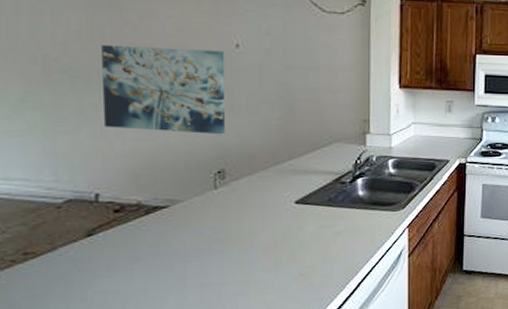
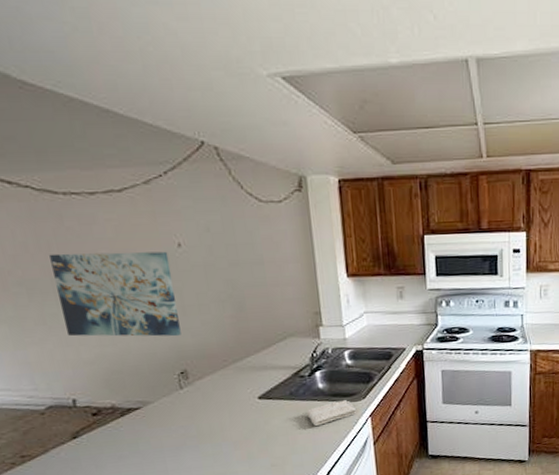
washcloth: none [343,209,395,234] -> present [306,400,357,426]

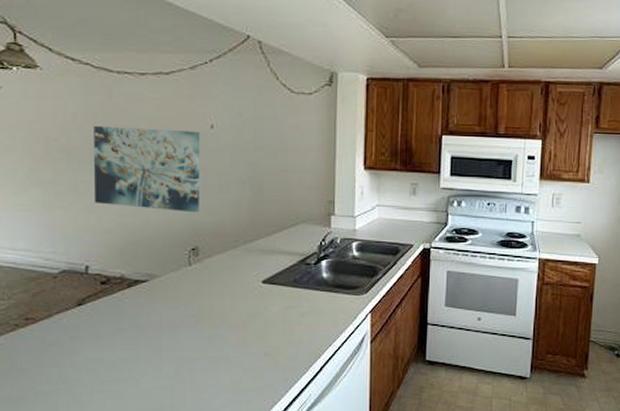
washcloth: present [306,400,357,426] -> none [307,293,358,316]

